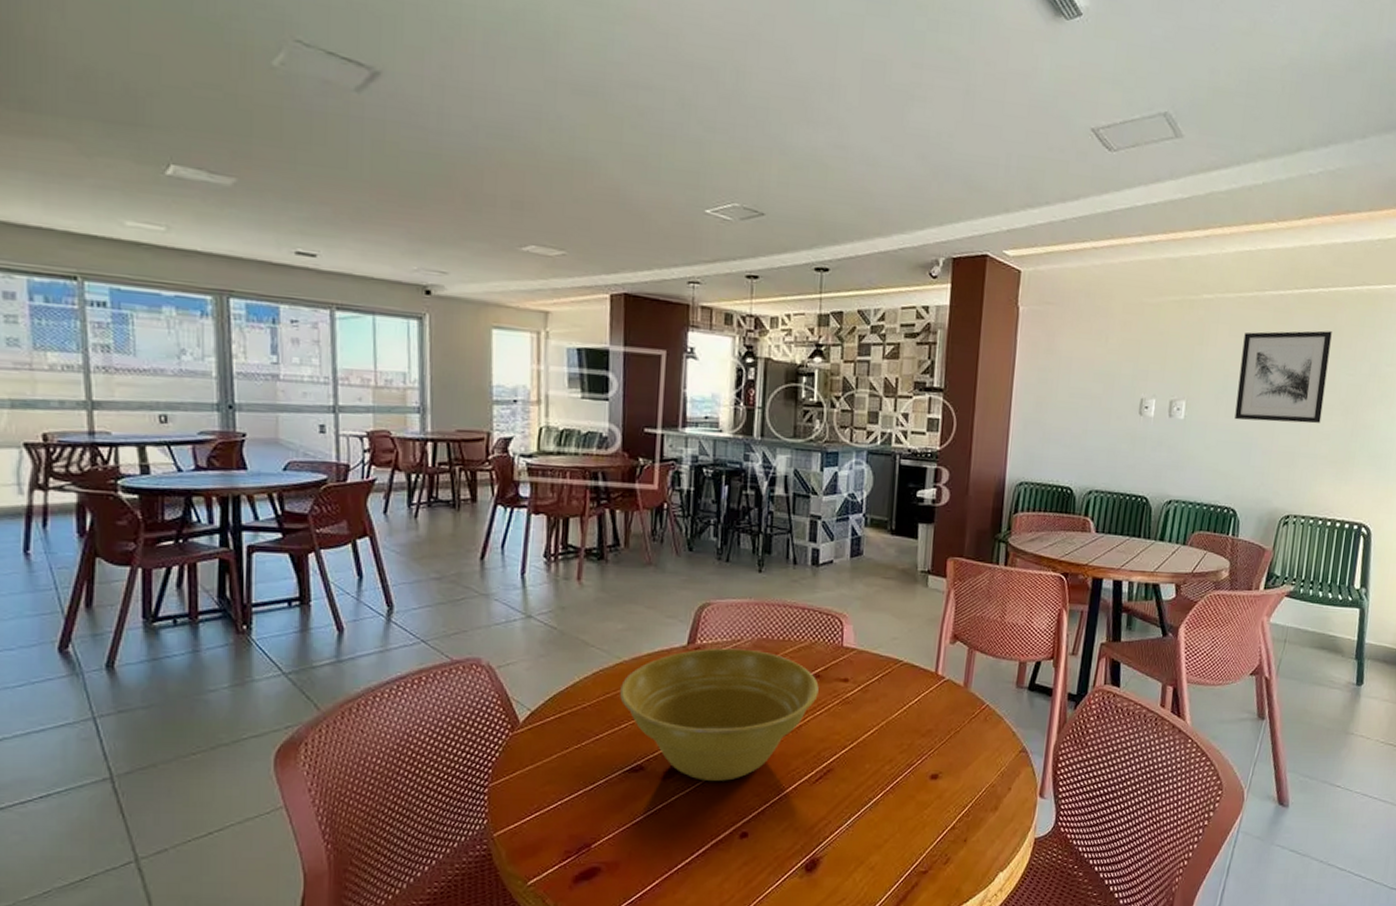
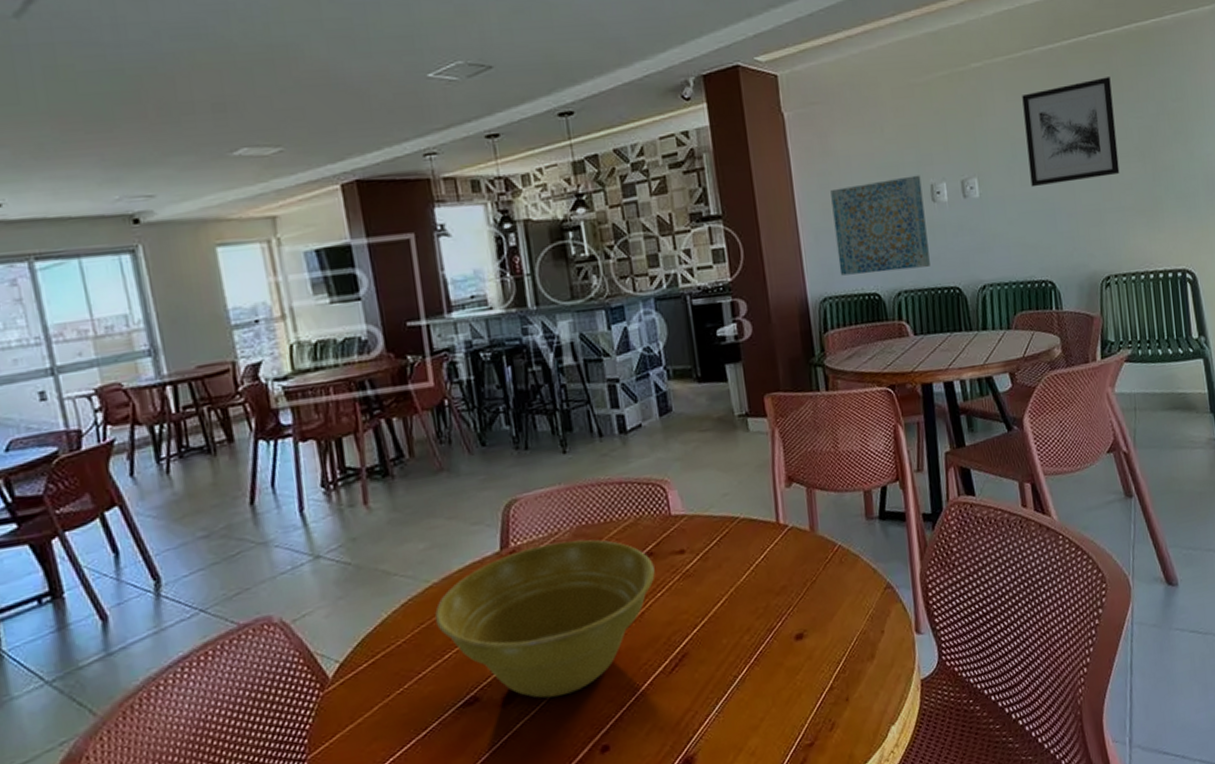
wall art: none [1040,385,1133,473] -> present [830,175,930,276]

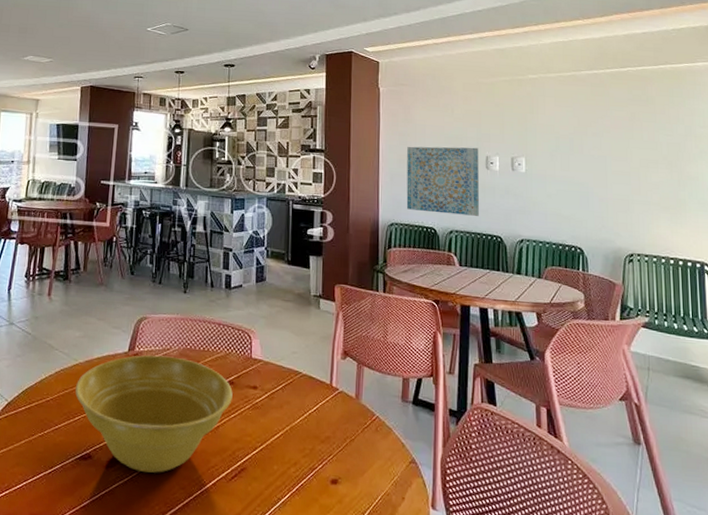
wall art: present [1022,77,1120,188] -> none [568,100,648,176]

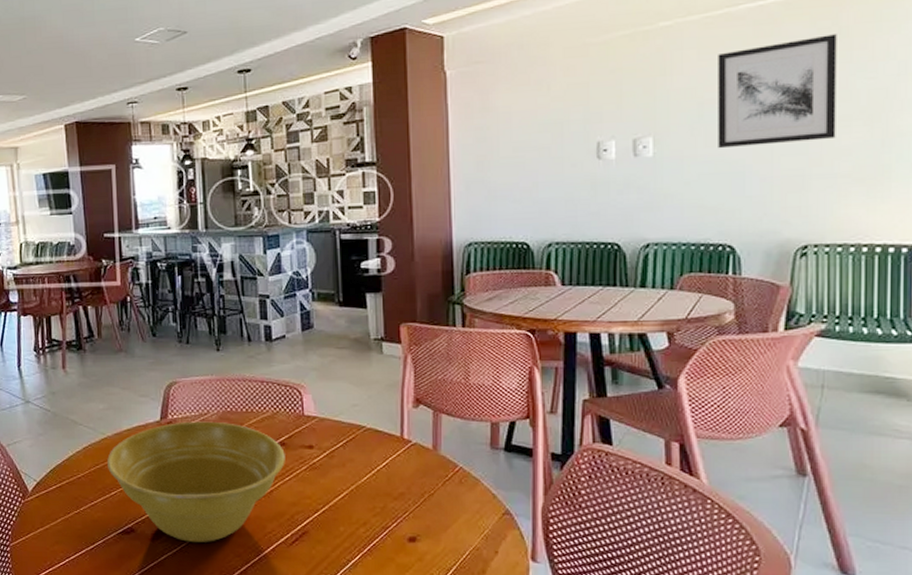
wall art: present [406,146,479,216] -> none [487,132,587,224]
wall art: none [568,100,648,176] -> present [718,34,837,149]

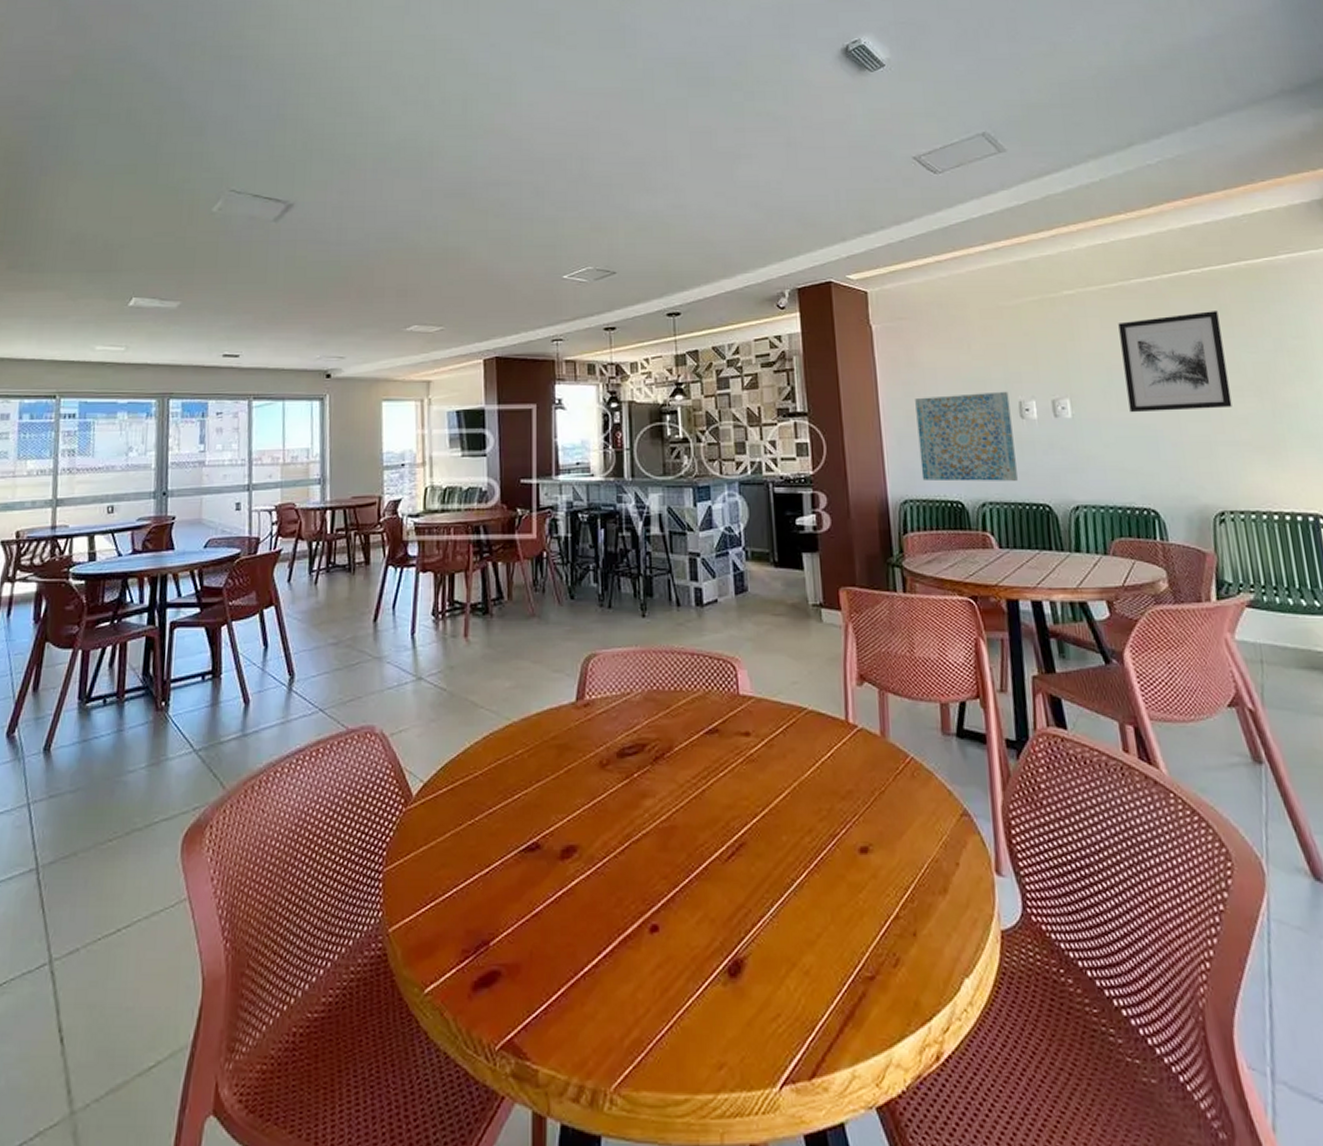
planter bowl: present [107,421,285,542] -> none [512,703,719,860]
wall art: none [487,132,587,224] -> present [915,391,1018,482]

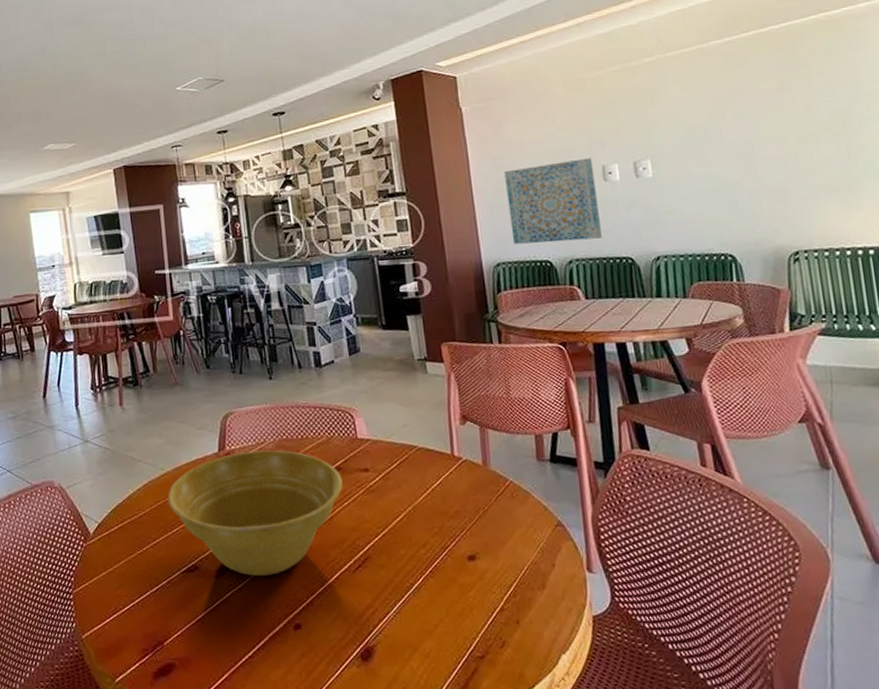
planter bowl: none [512,703,719,860] -> present [168,450,343,576]
wall art: present [1118,311,1232,413] -> none [697,64,808,168]

